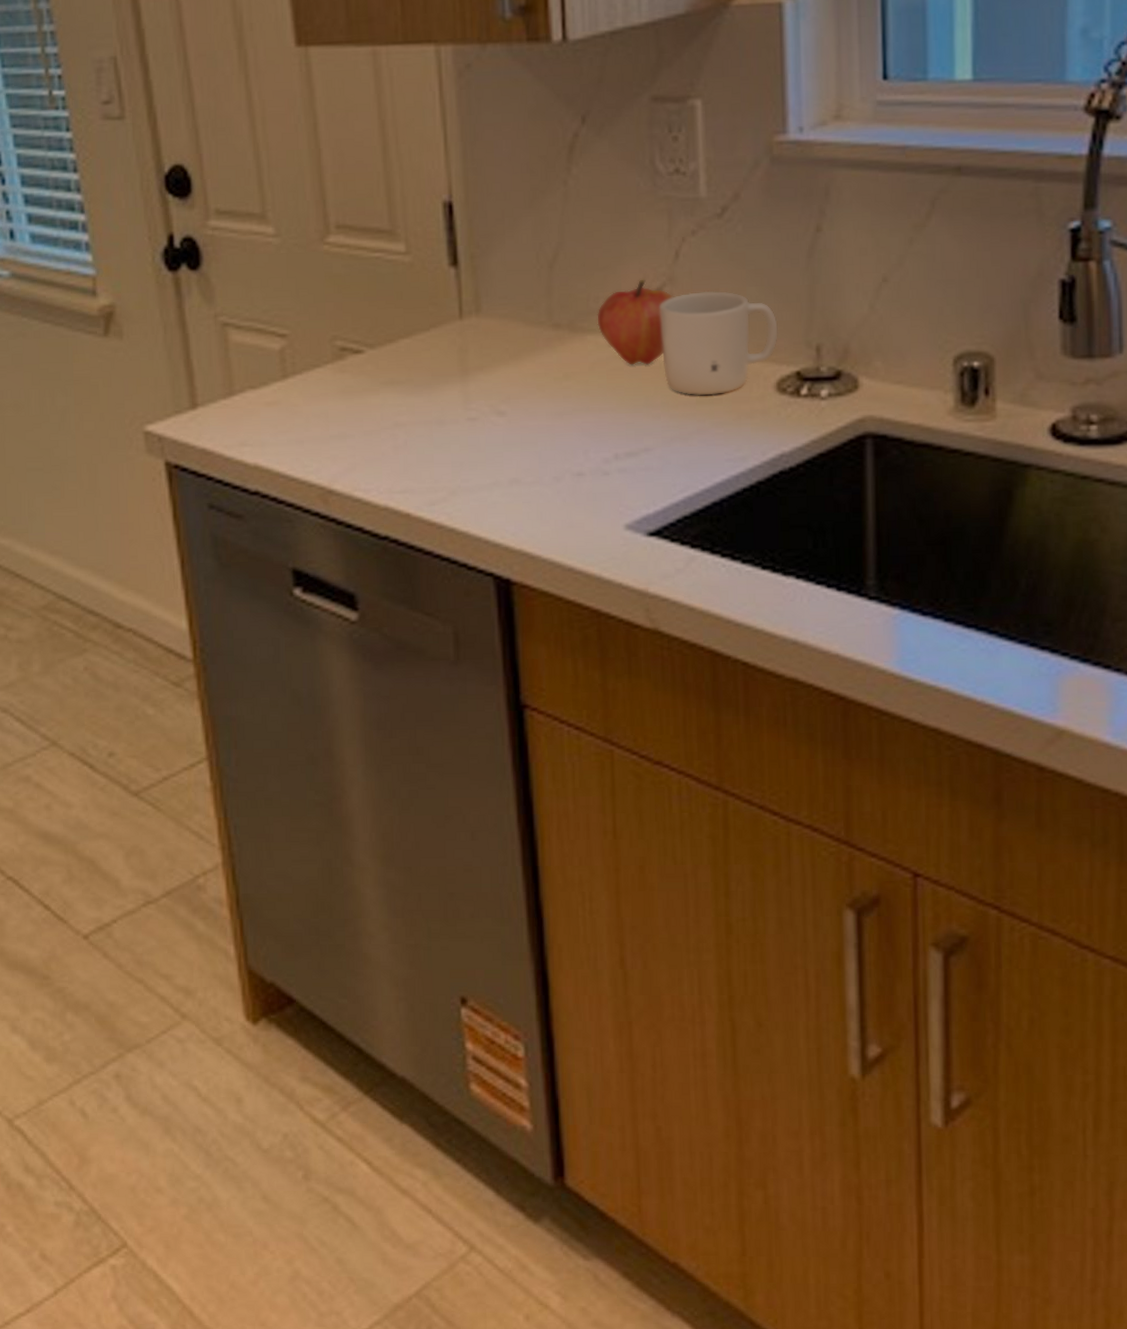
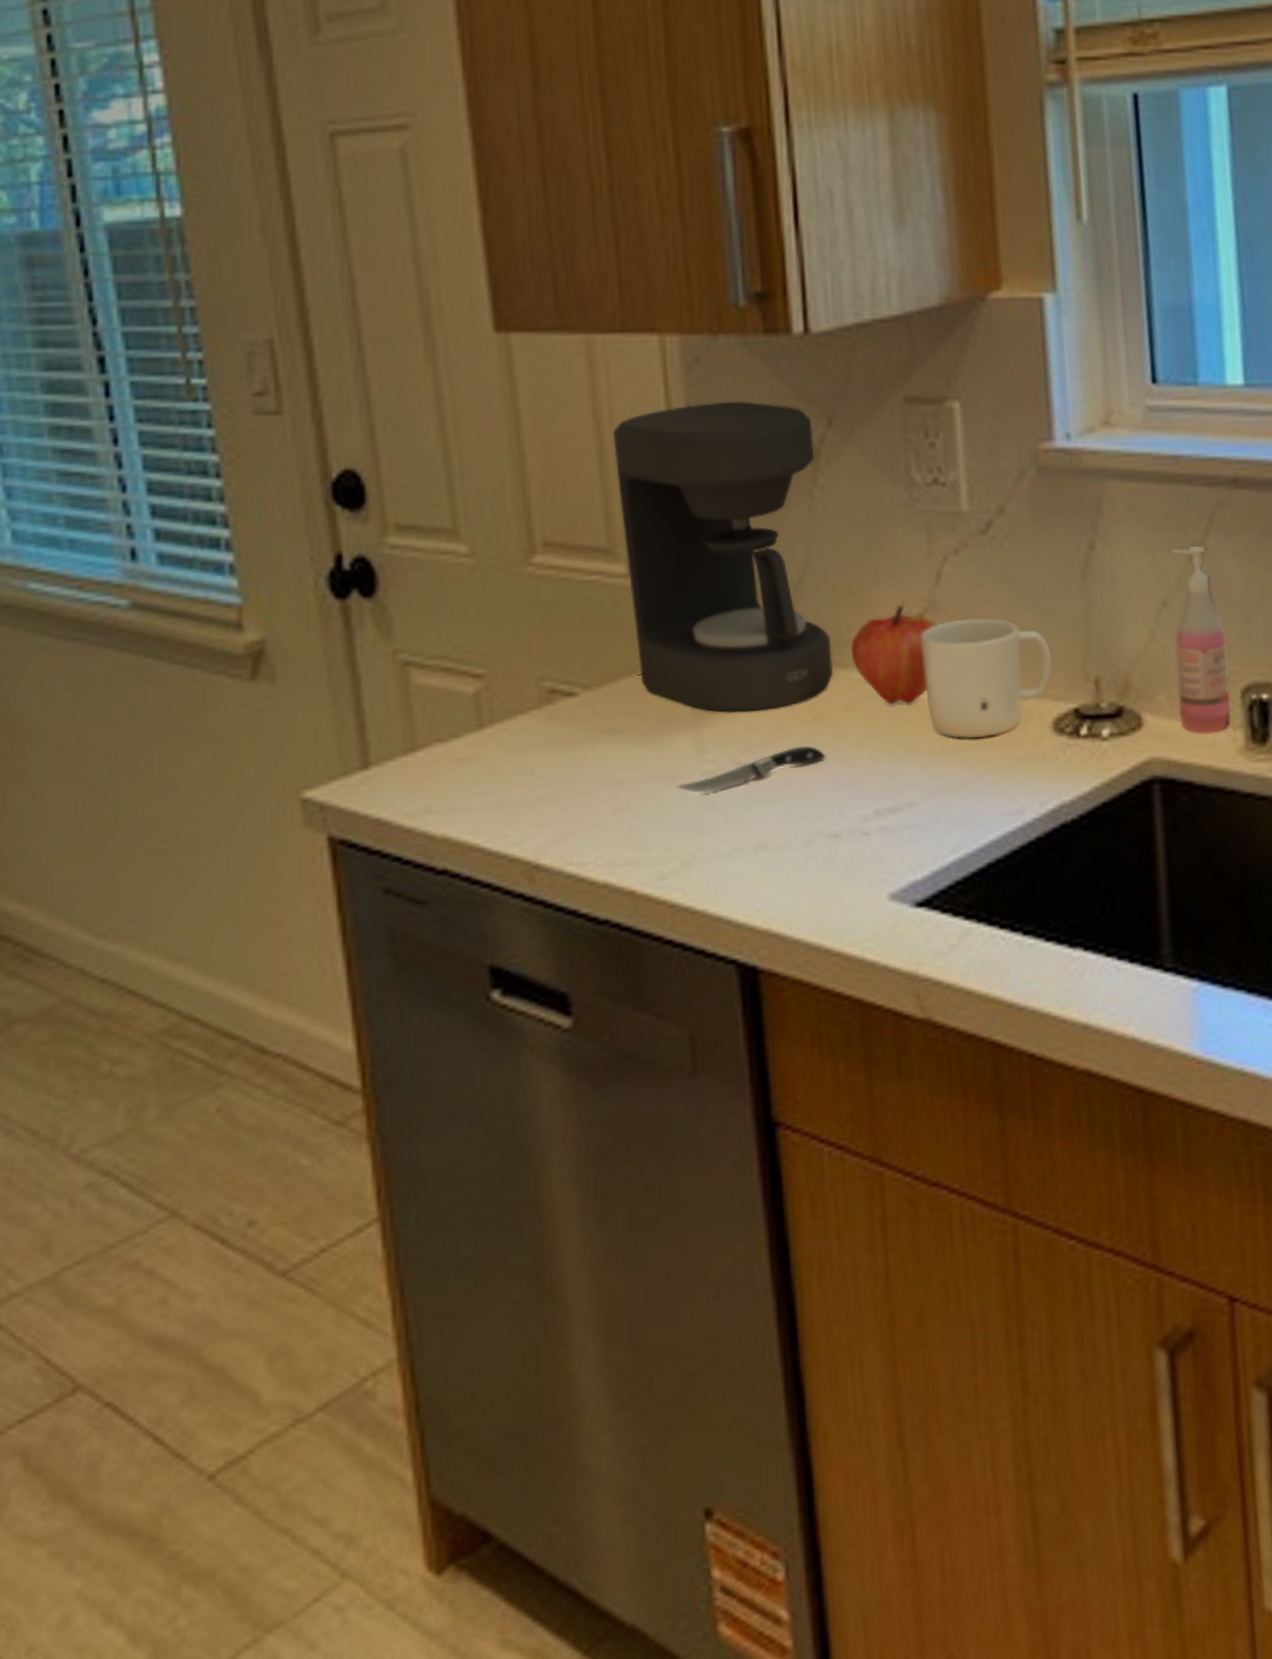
coffee maker: none [395,102,581,370] -> present [613,402,833,713]
kitchen knife: none [446,398,573,436] -> present [677,745,826,793]
soap dispenser: none [893,228,943,397] -> present [1171,546,1231,735]

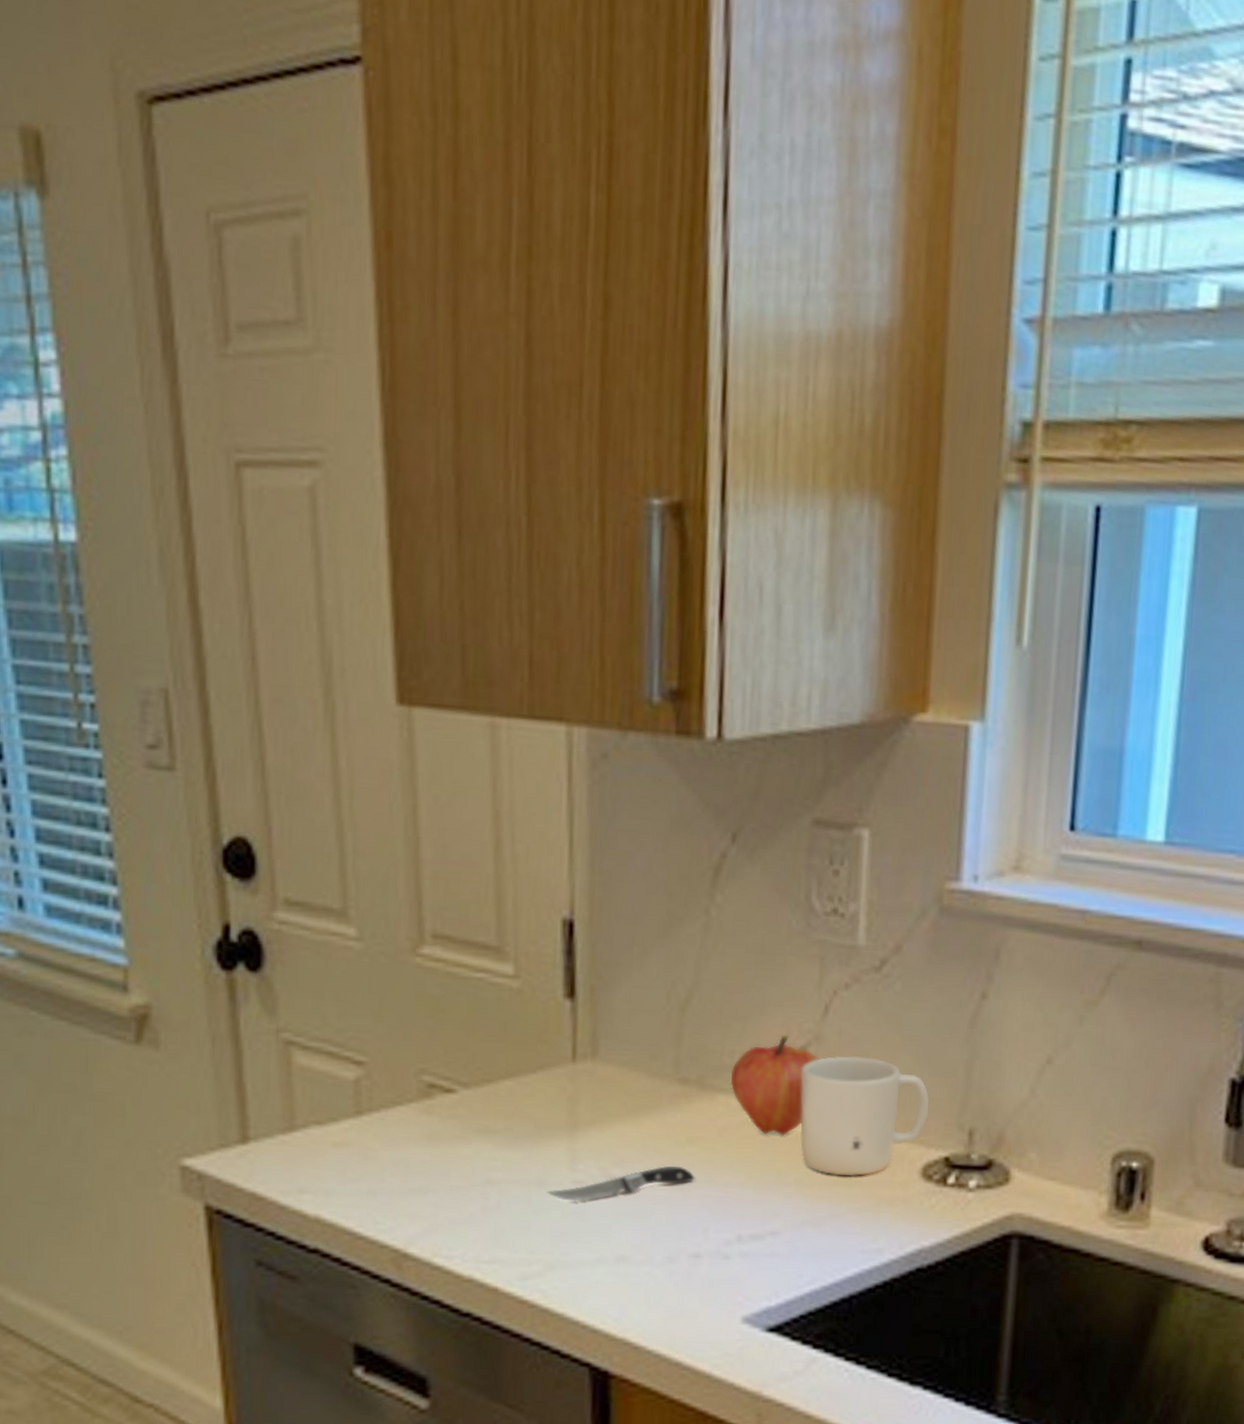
coffee maker: present [613,402,833,713] -> none [511,804,716,1127]
soap dispenser: present [1171,546,1231,735] -> none [1048,1006,1106,1197]

